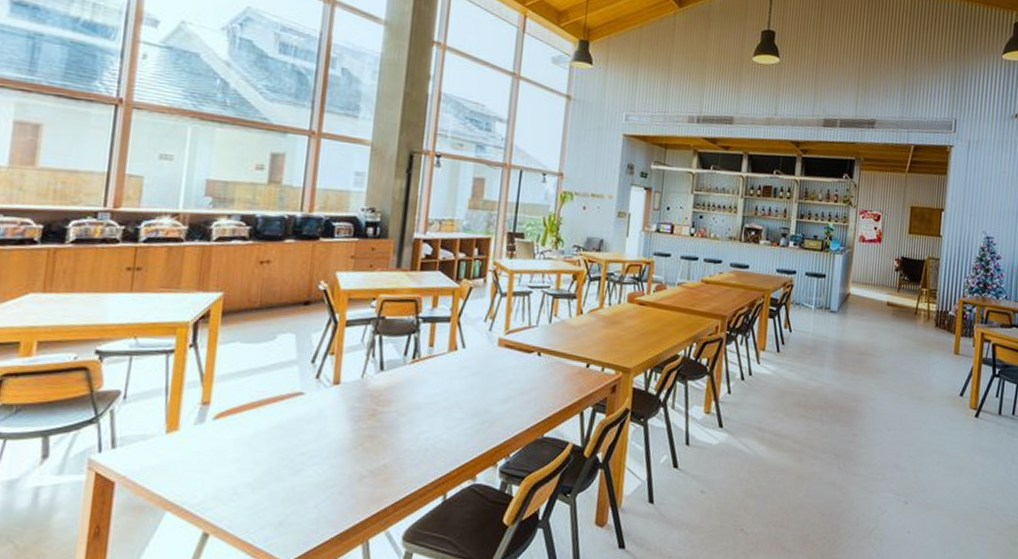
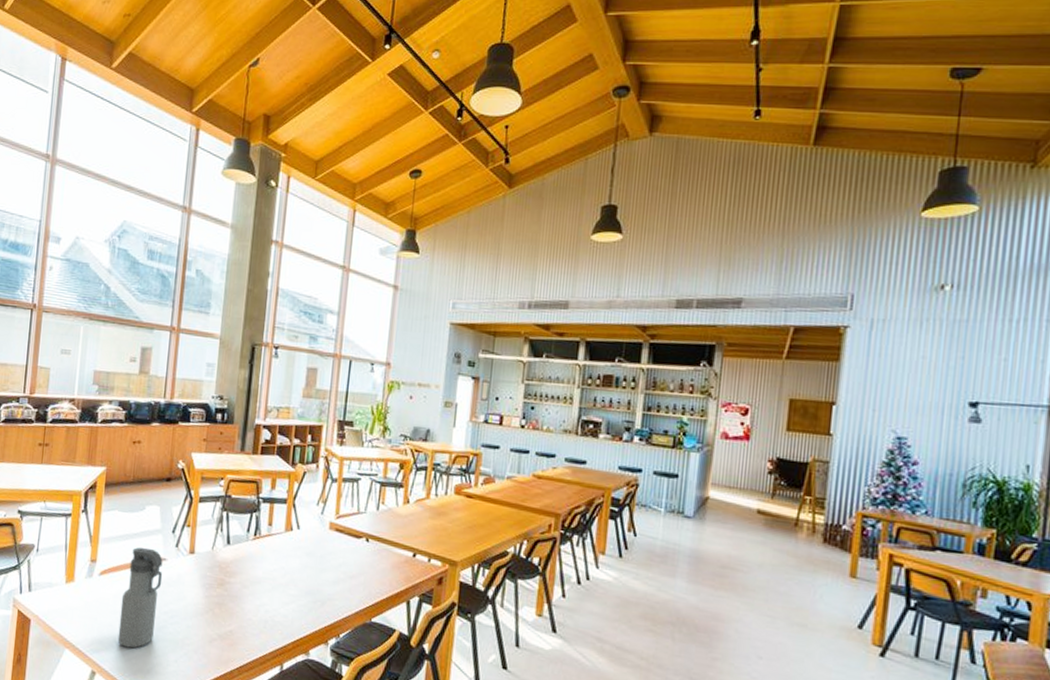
water bottle: none [239,382,300,500] -> present [117,547,163,649]

